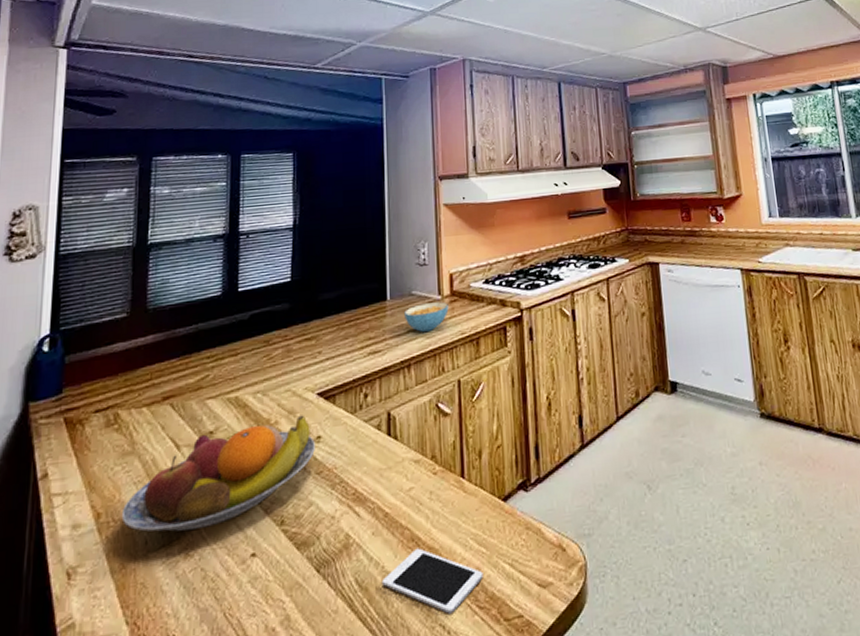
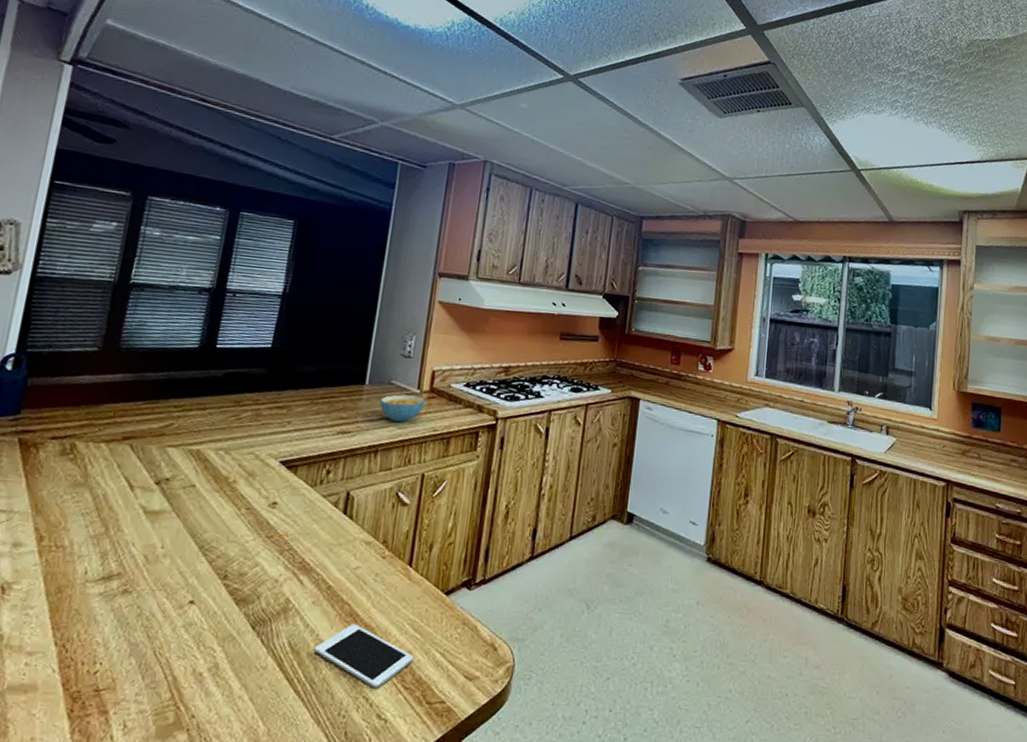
fruit bowl: present [121,415,315,532] -> none [64,479,270,569]

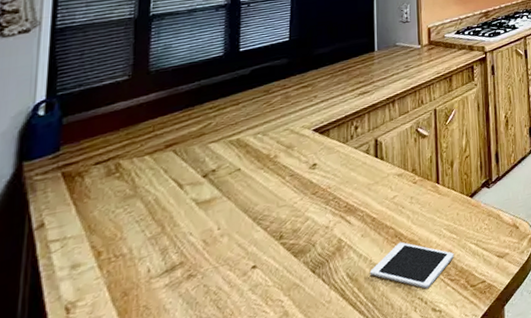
cereal bowl: present [380,394,426,423] -> none [390,50,427,75]

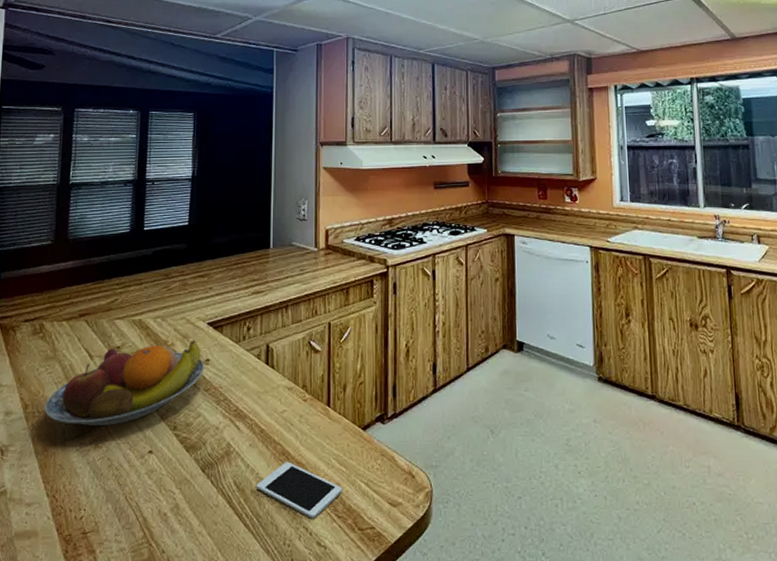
fruit bowl: none [123,148,311,262] -> present [44,340,204,426]

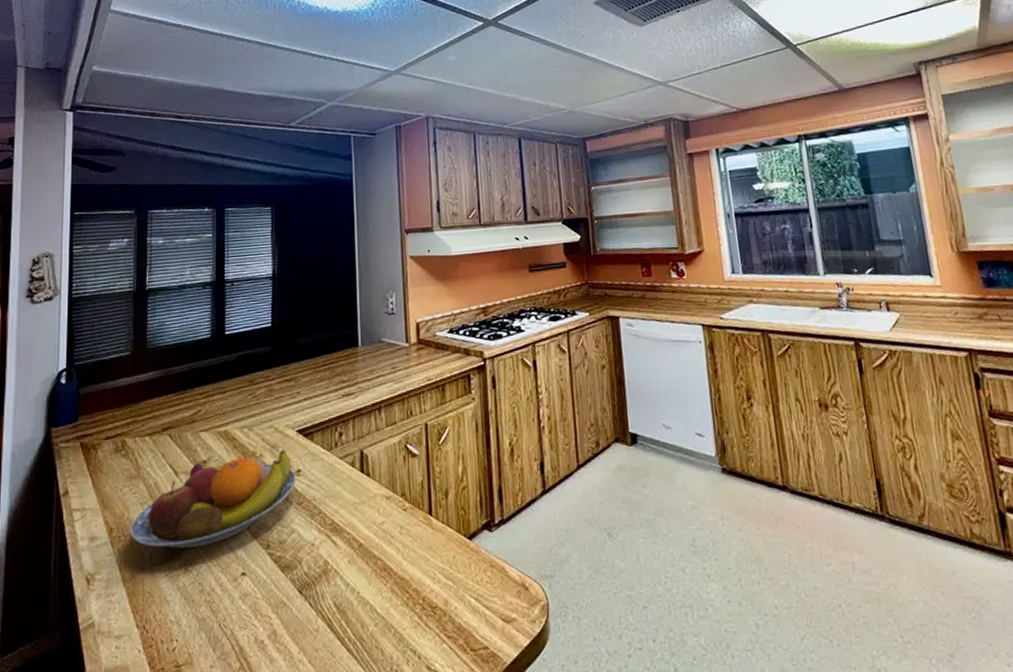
cell phone: present [256,461,342,519] -> none [357,577,451,641]

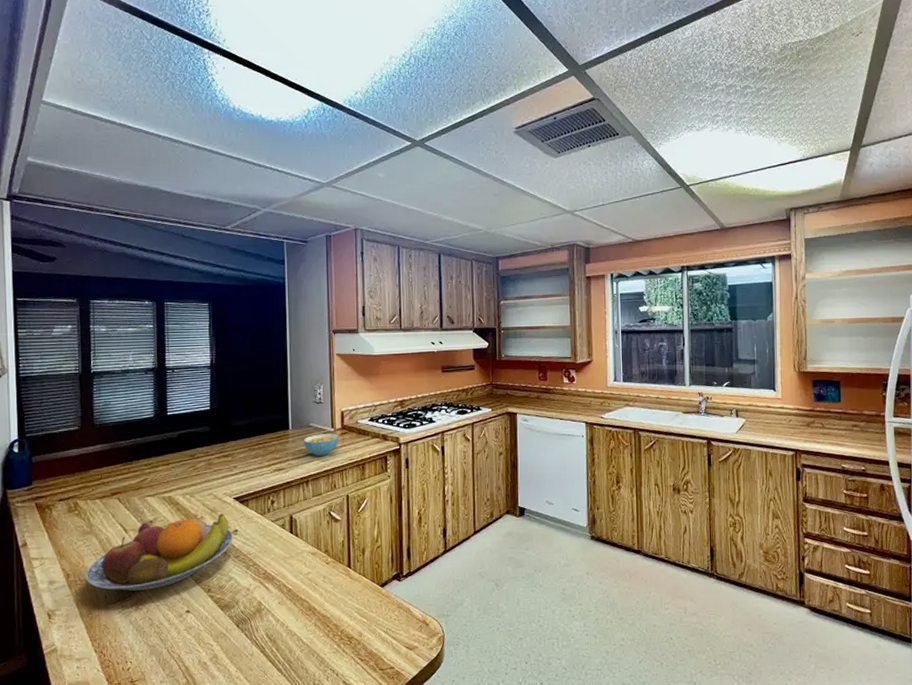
cereal bowl: none [375,349,416,378] -> present [304,433,340,457]

